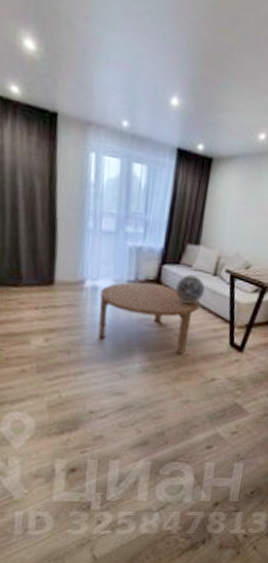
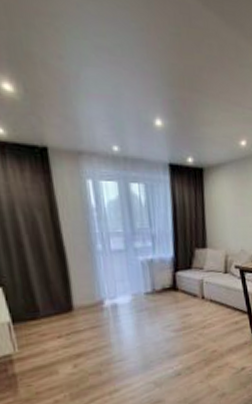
coffee table: present [98,282,201,354] -> none [120,291,219,354]
reflective sphere: present [175,274,205,304] -> none [191,276,220,304]

